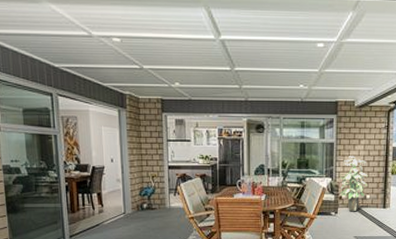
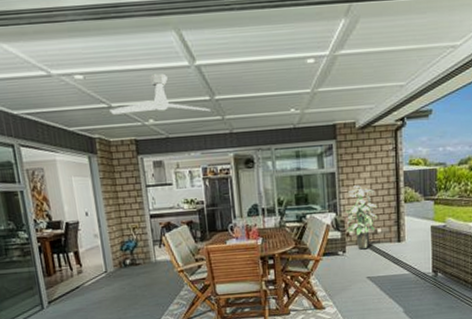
ceiling fan: none [141,43,230,81] -> present [110,73,211,115]

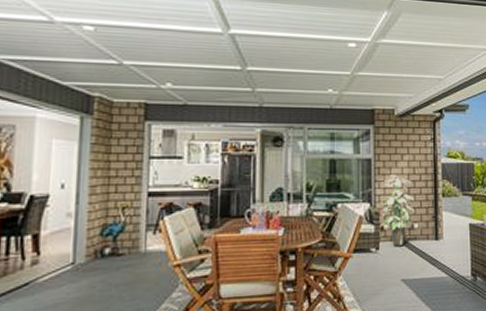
ceiling fan: present [110,73,211,115] -> none [119,36,241,82]

